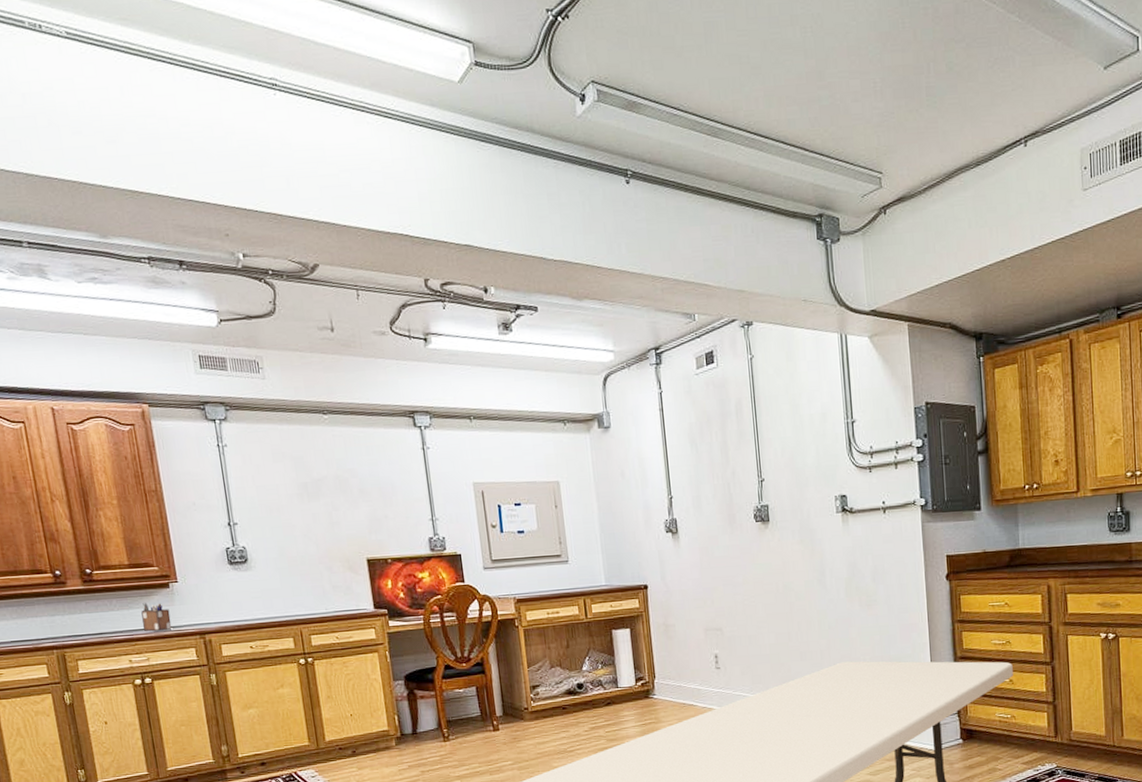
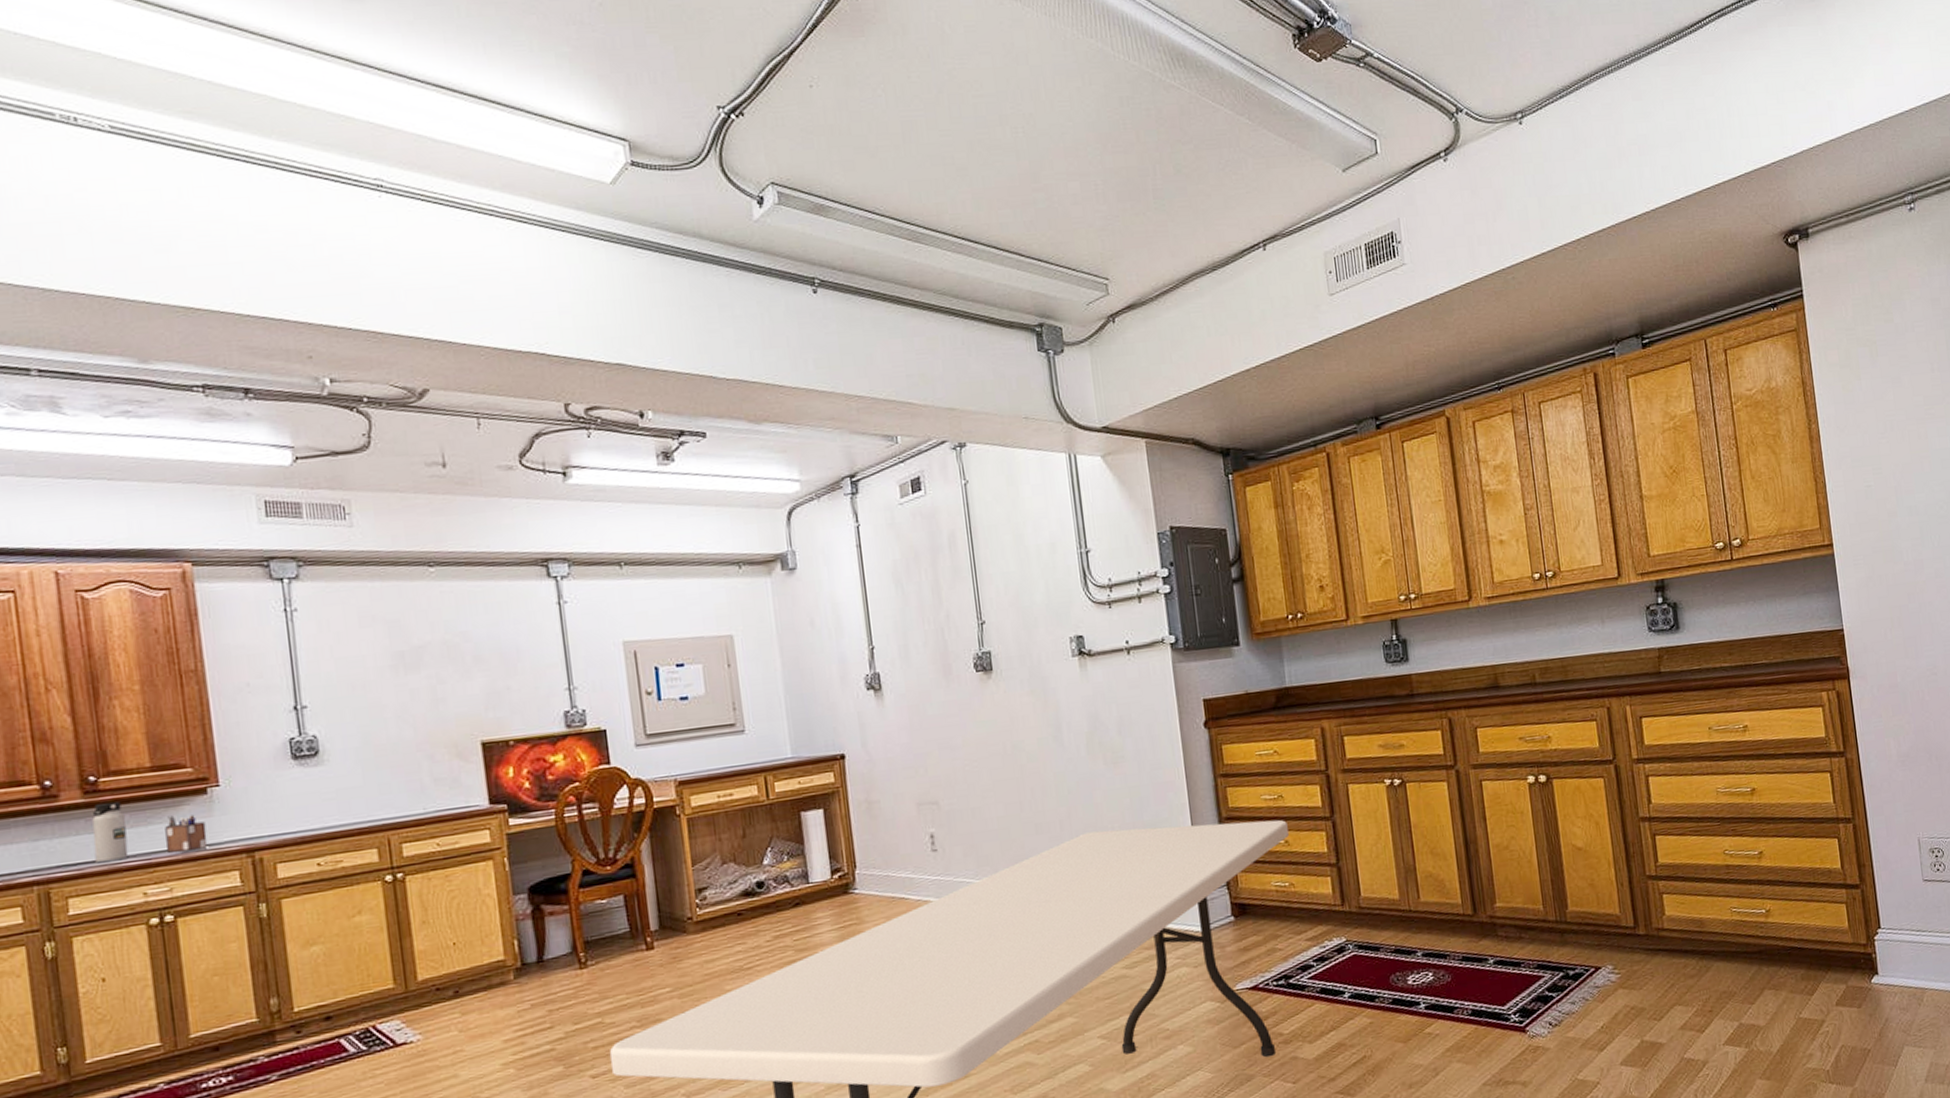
water bottle: none [90,589,117,635] -> present [92,801,129,862]

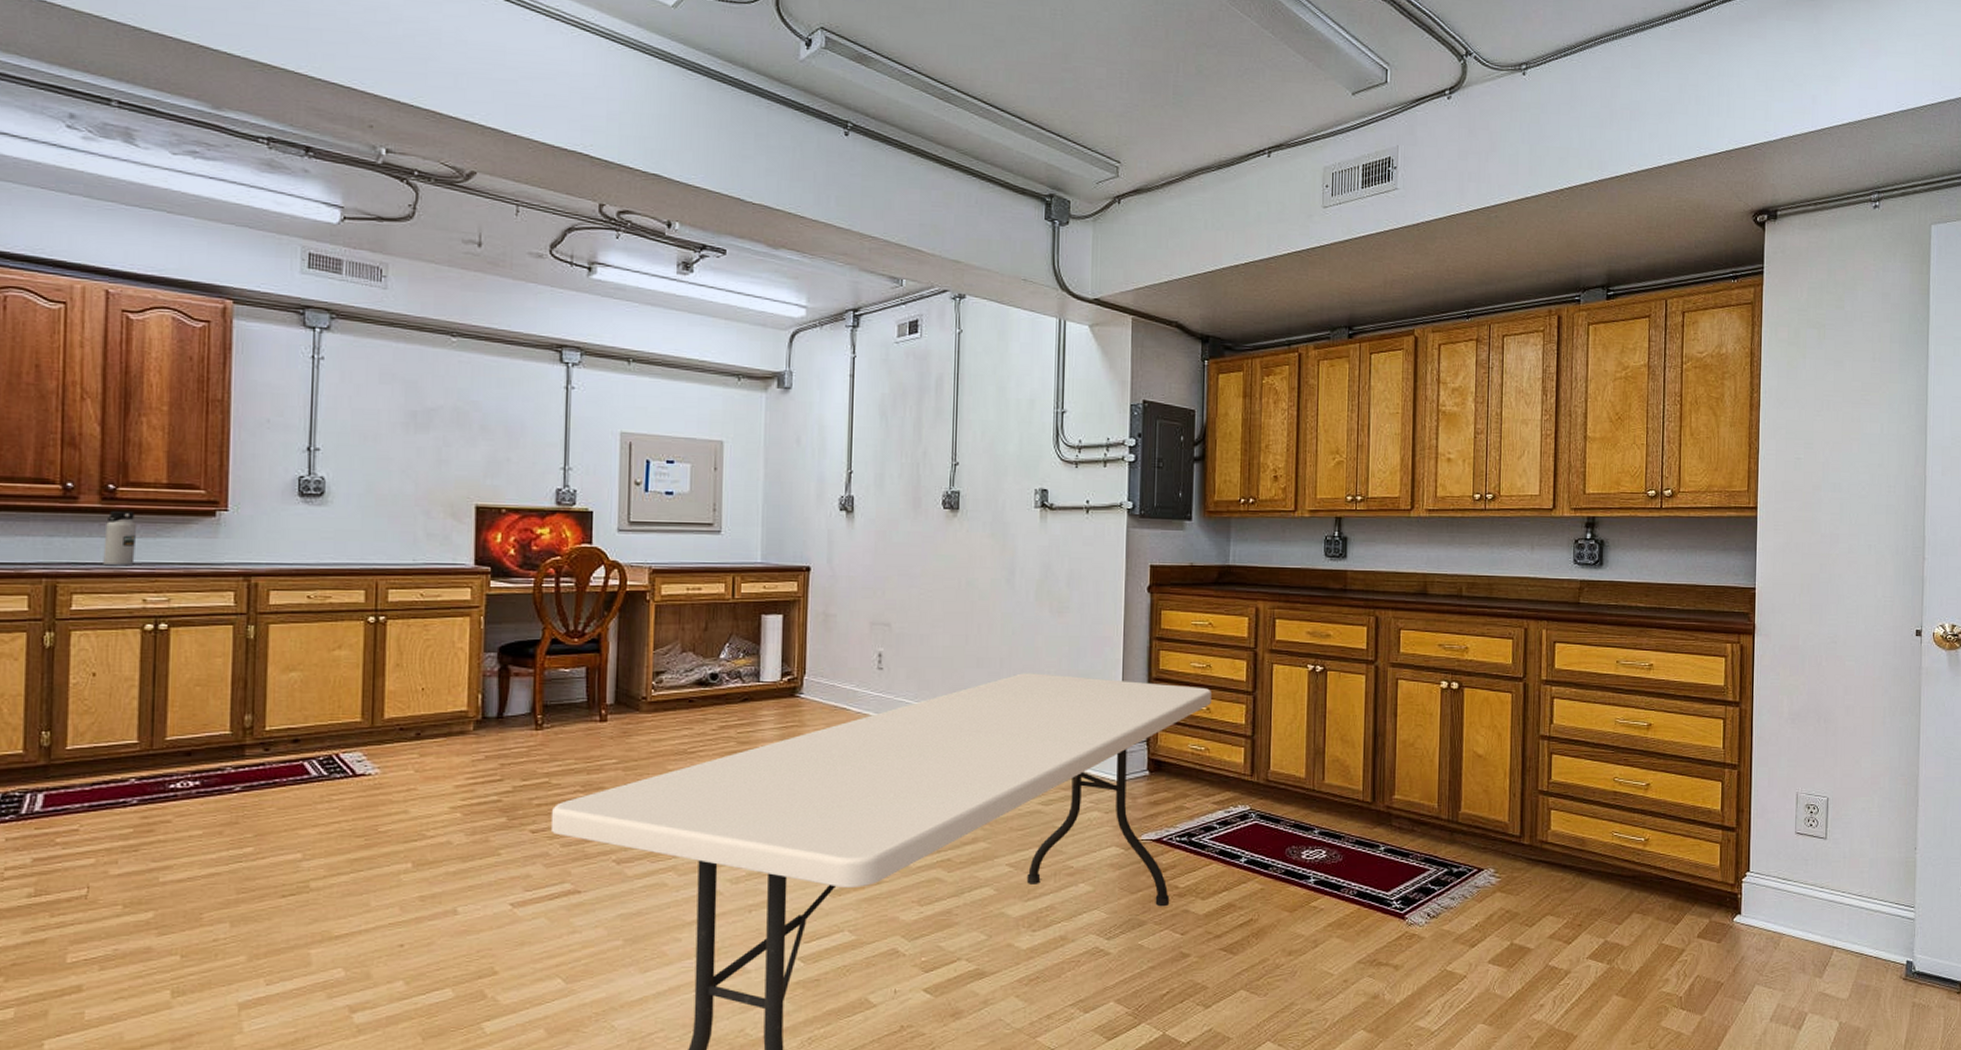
desk organizer: present [165,815,208,853] -> none [169,532,210,568]

